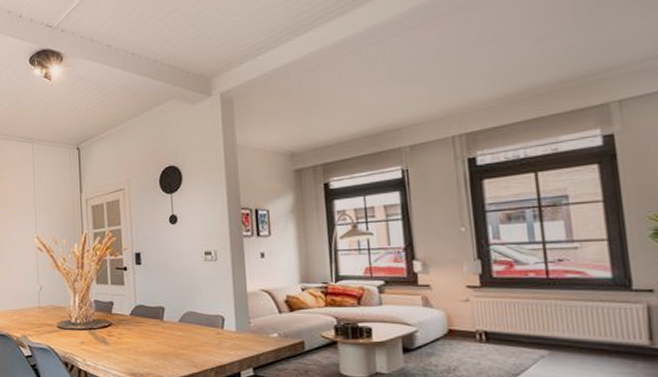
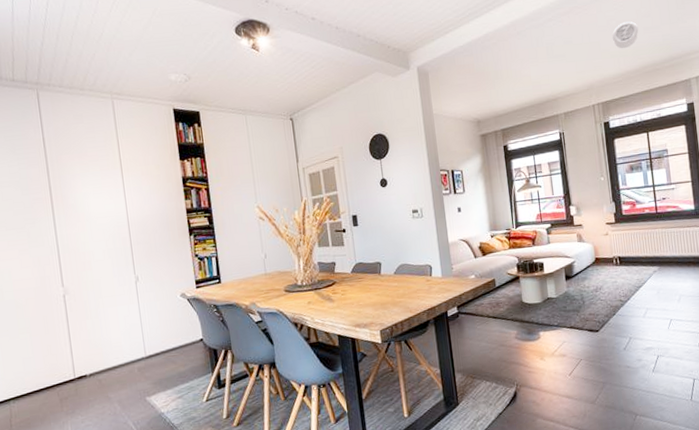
ceiling light: none [485,32,526,67] -> present [612,21,639,49]

